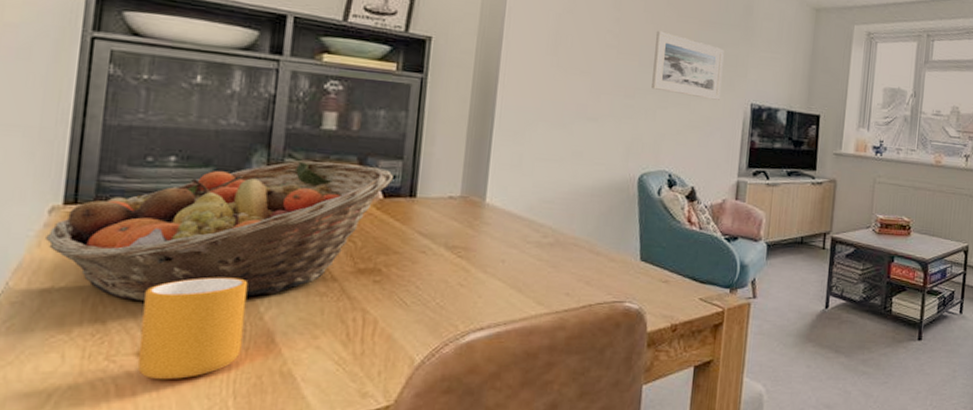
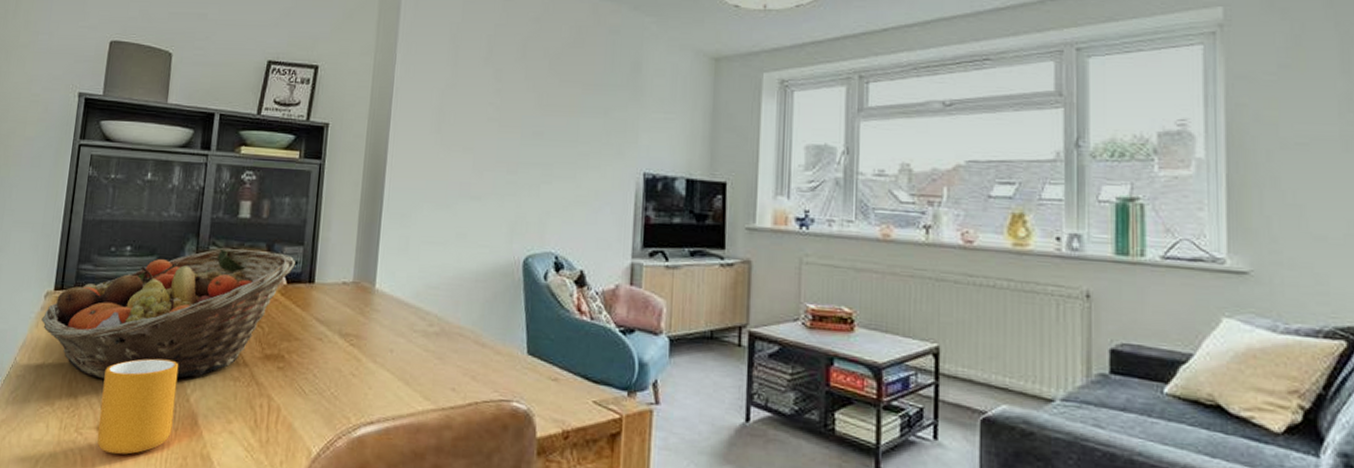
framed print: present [651,30,724,100] -> none [535,99,611,171]

